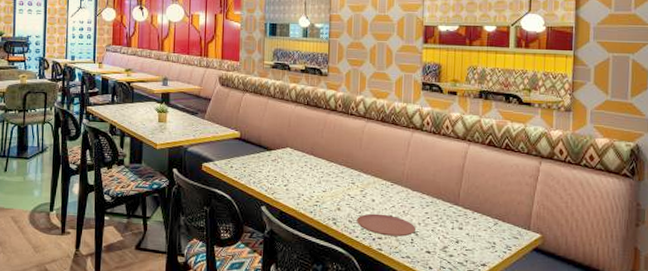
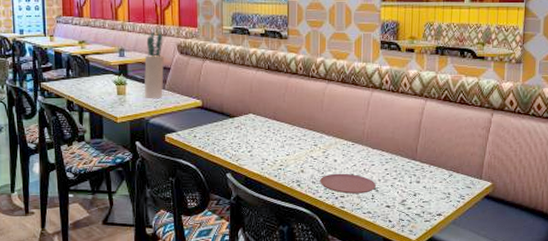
vase: none [184,59,206,128] -> present [144,27,164,99]

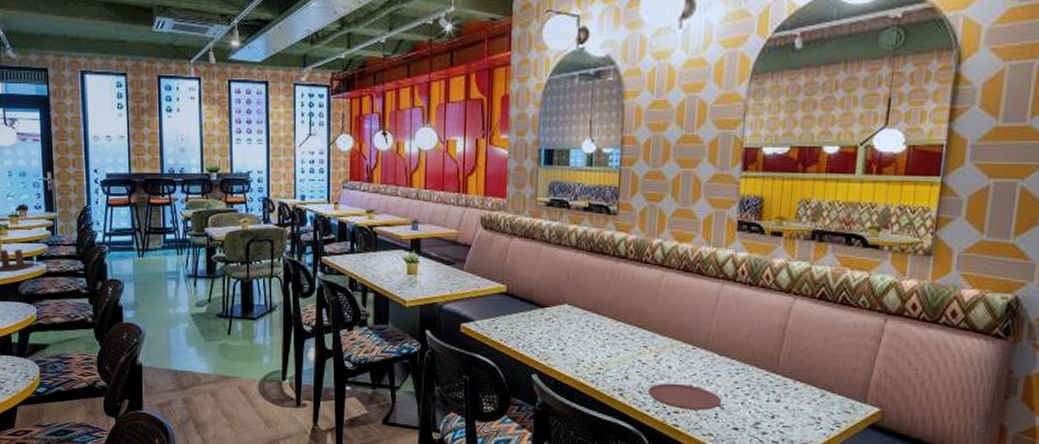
vase: present [144,27,164,99] -> none [438,196,465,282]

